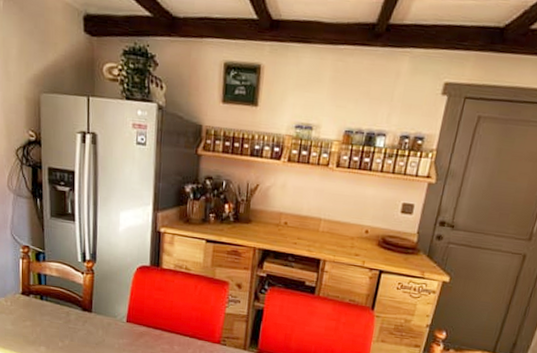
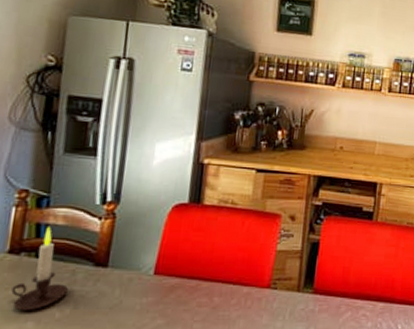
candle: none [27,276,65,339] -> present [11,226,68,311]

